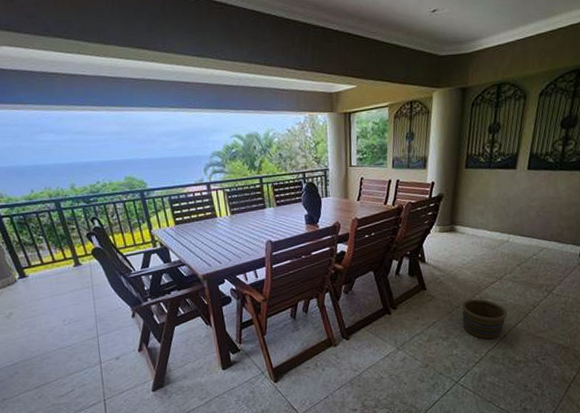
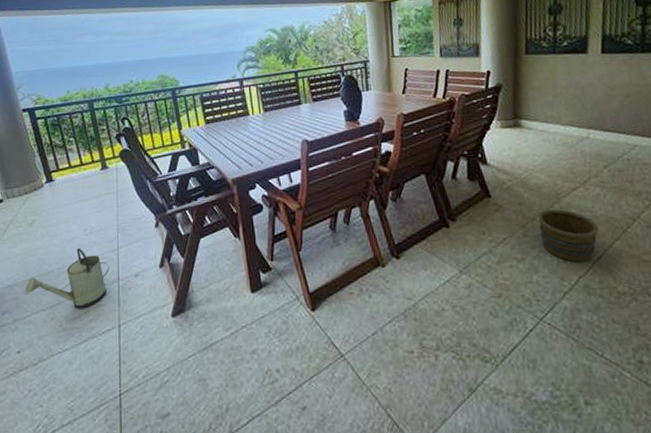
watering can: none [10,336,91,388] -> present [25,248,109,310]

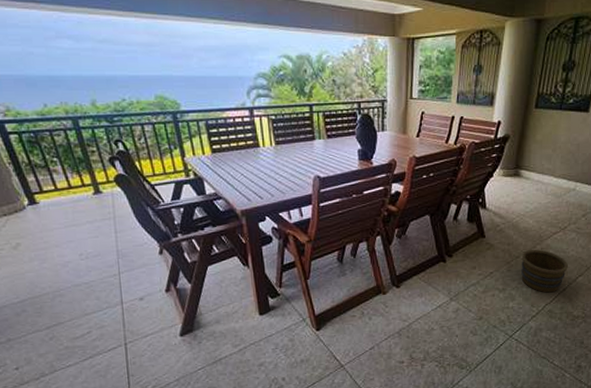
watering can: present [25,248,109,310] -> none [16,272,111,330]

